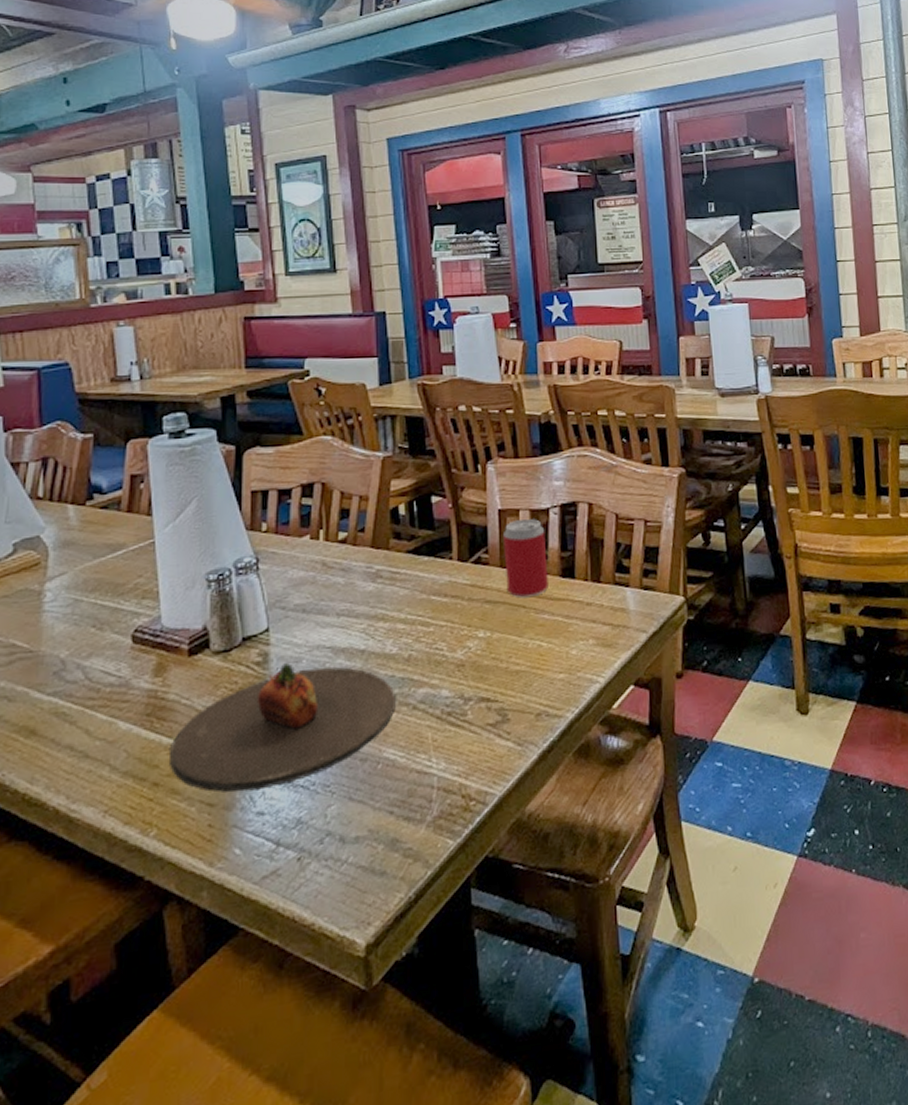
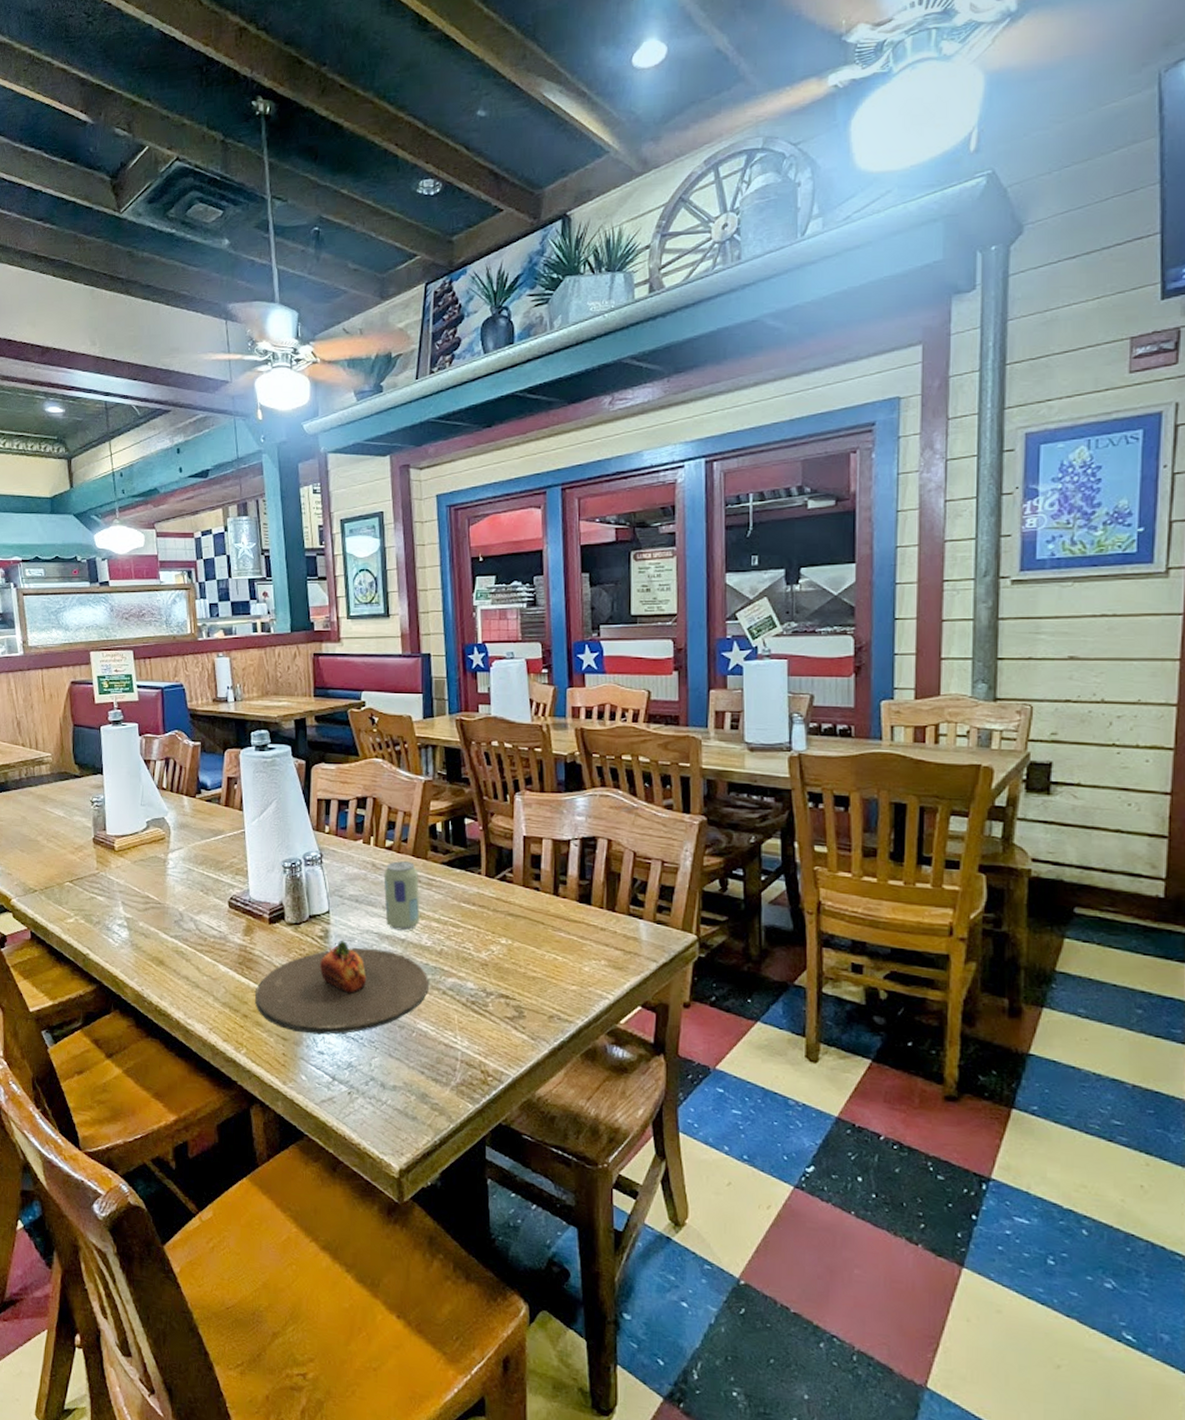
beverage can: none [337,554,382,640] -> present [383,861,420,931]
beverage can: present [504,518,548,598] -> none [527,846,566,916]

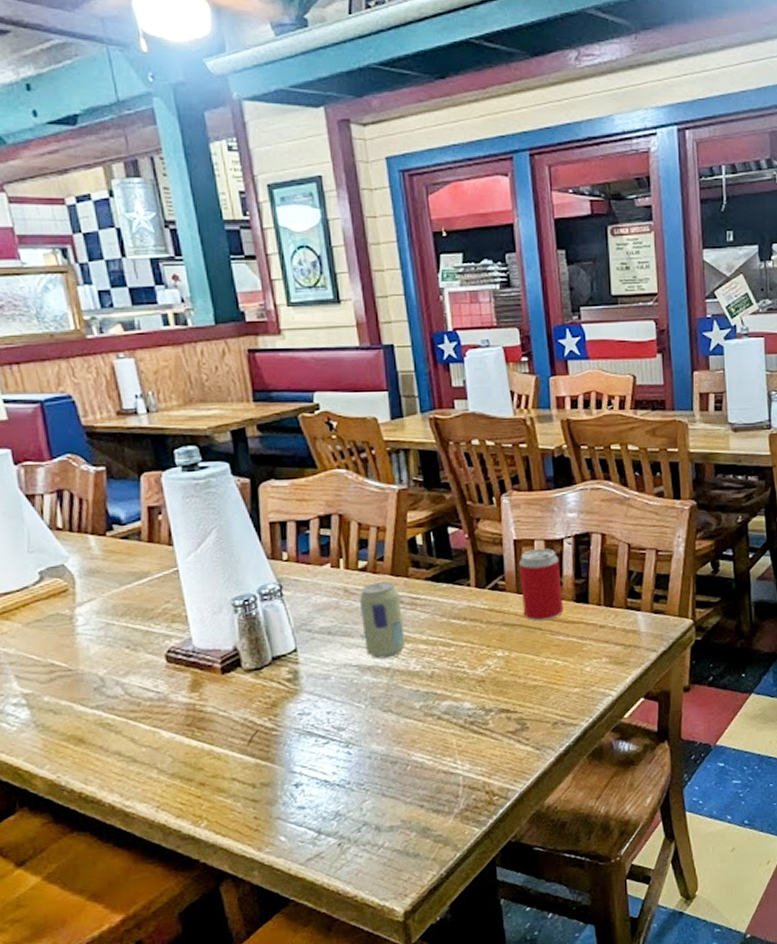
plate: present [255,941,429,1035] -> none [212,680,421,791]
beverage can: none [527,846,566,916] -> present [519,548,563,622]

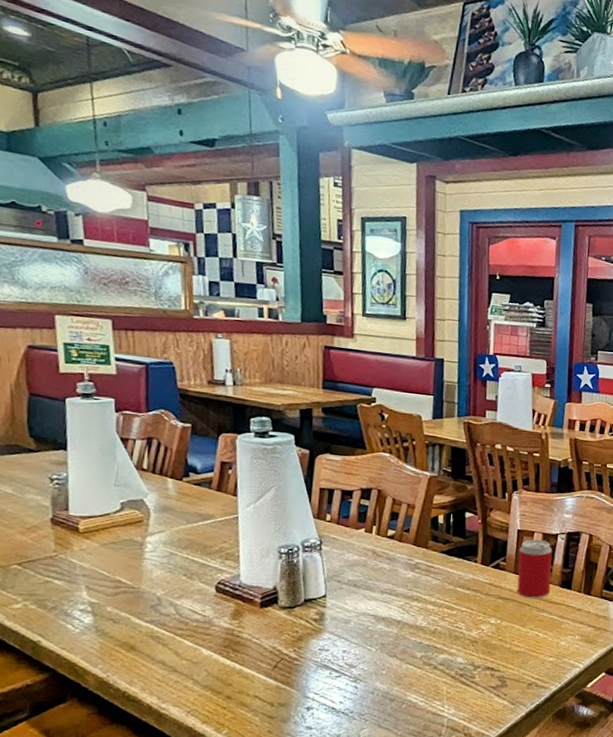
beverage can: present [359,582,406,659] -> none [383,549,418,613]

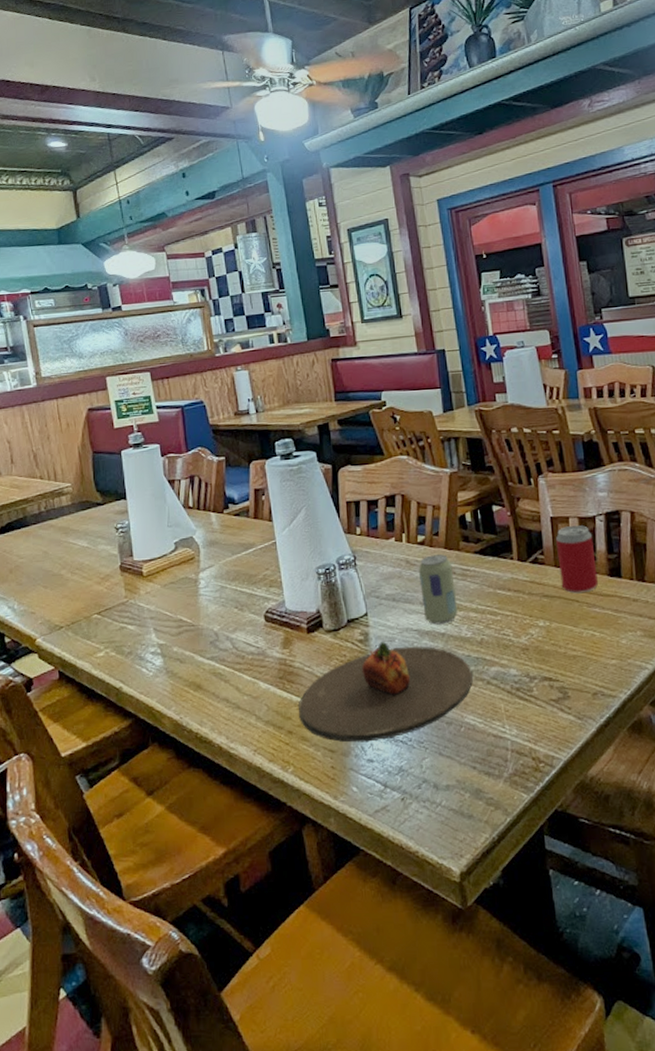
plate: none [241,623,422,711] -> present [299,642,473,743]
beverage can: none [383,549,418,613] -> present [418,554,458,625]

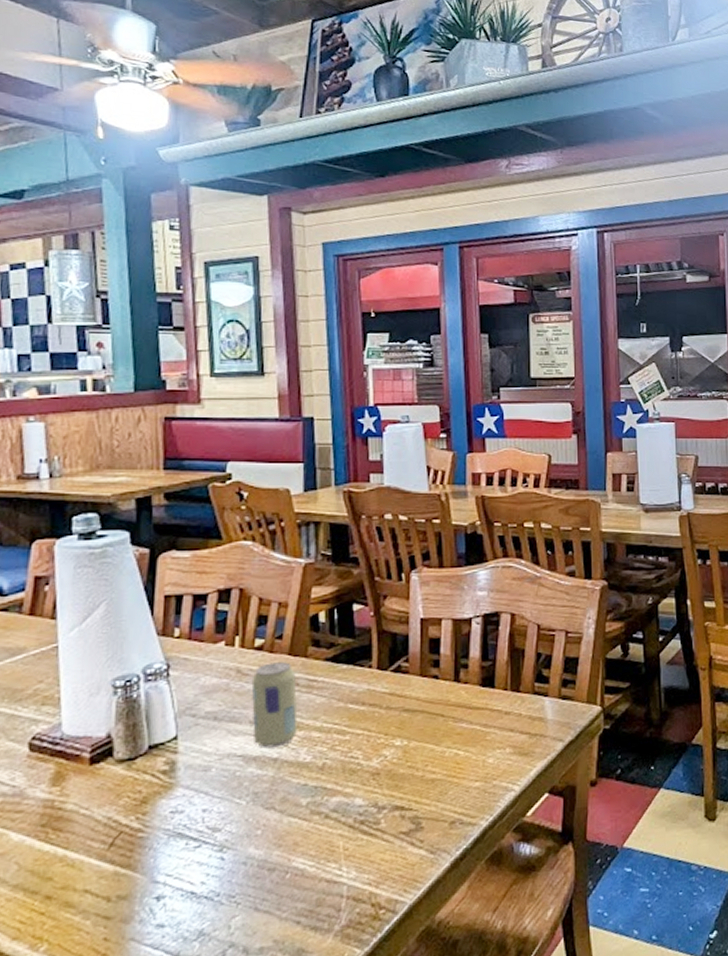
plate: present [299,642,473,743] -> none [64,772,308,905]
beverage can: present [556,524,598,594] -> none [424,627,468,707]

